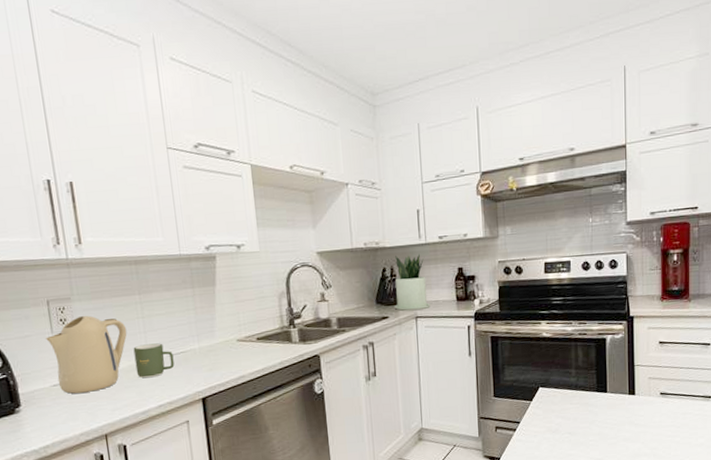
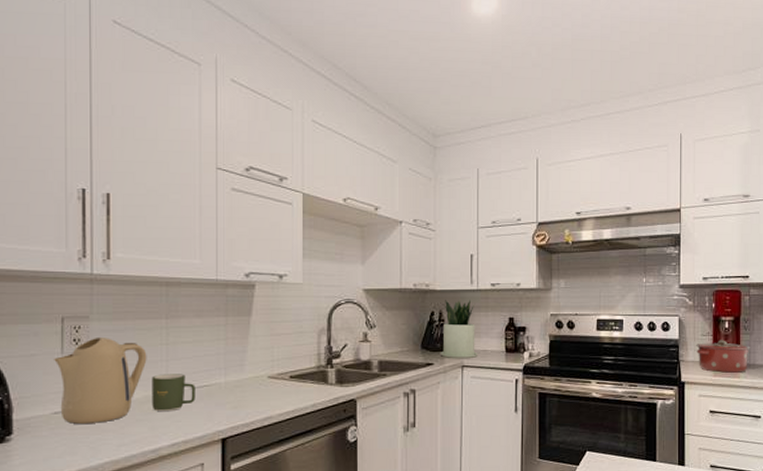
casserole: none [643,272,700,305] -> present [695,340,750,373]

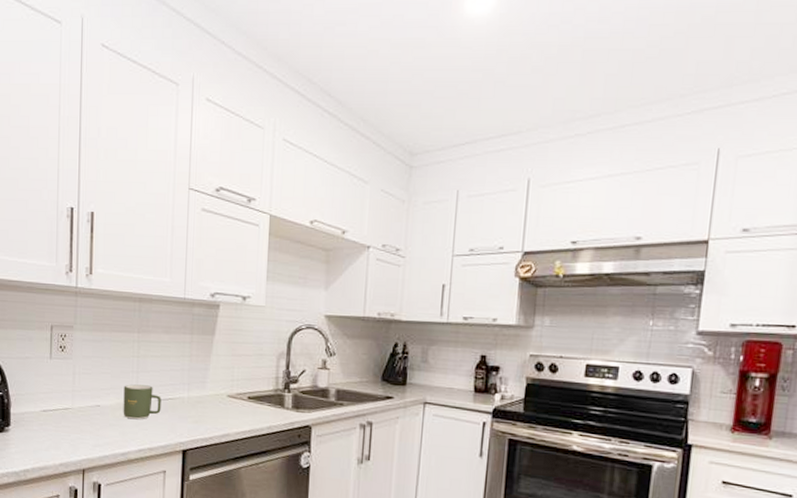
kettle: present [54,338,147,424] -> none [44,346,121,424]
planter: present [440,300,478,359] -> none [401,332,443,396]
casserole: present [695,340,750,373] -> none [711,400,788,441]

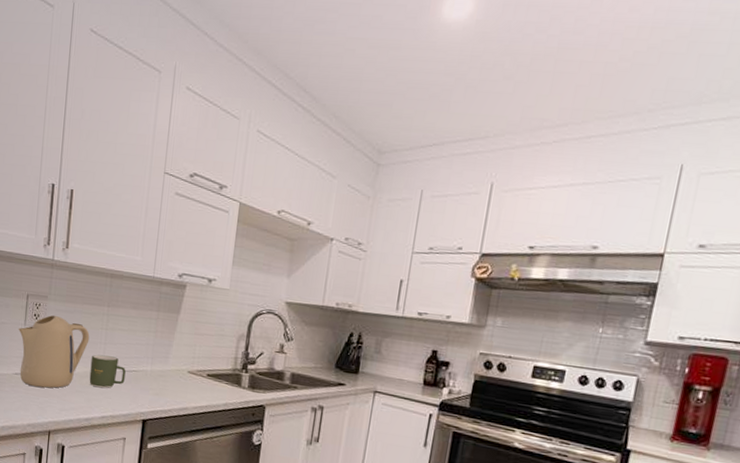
kettle: none [44,346,121,424] -> present [19,315,90,388]

